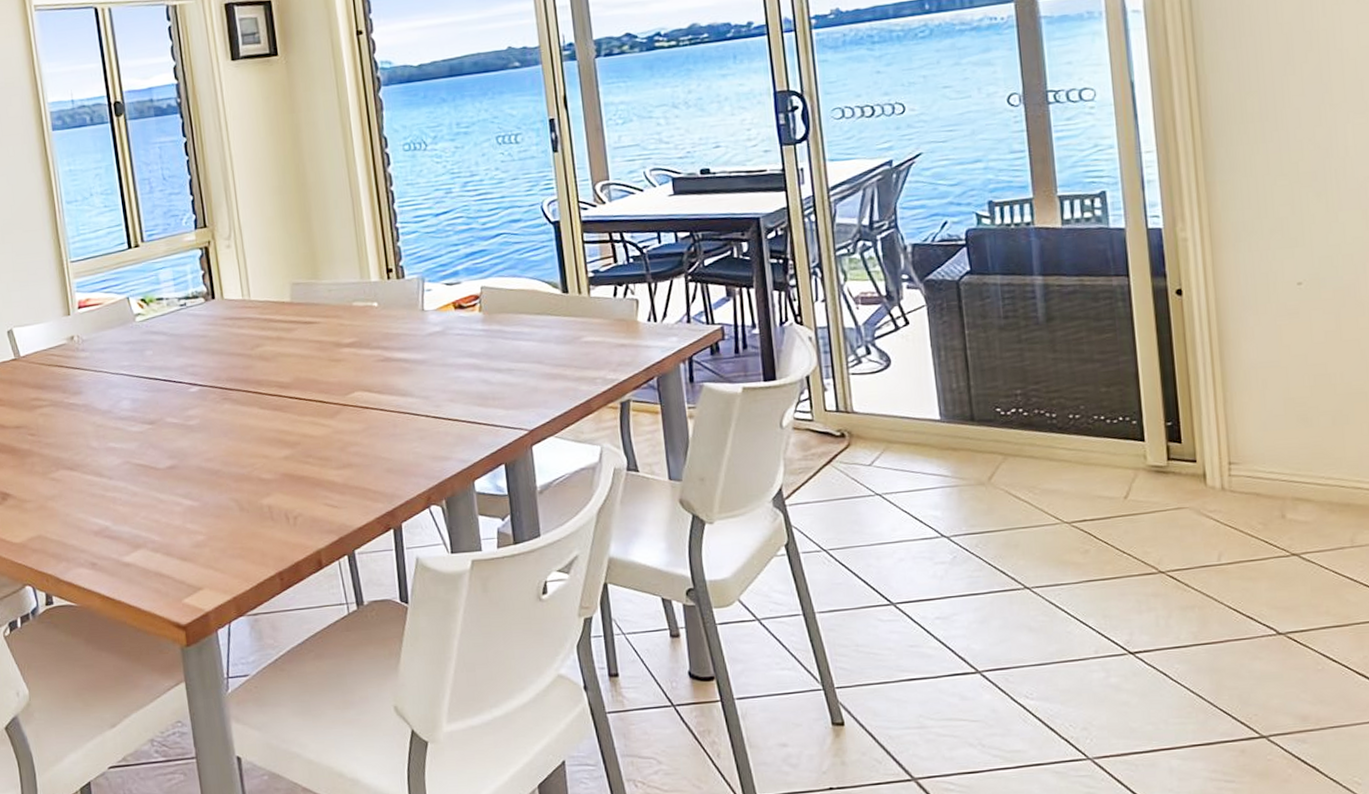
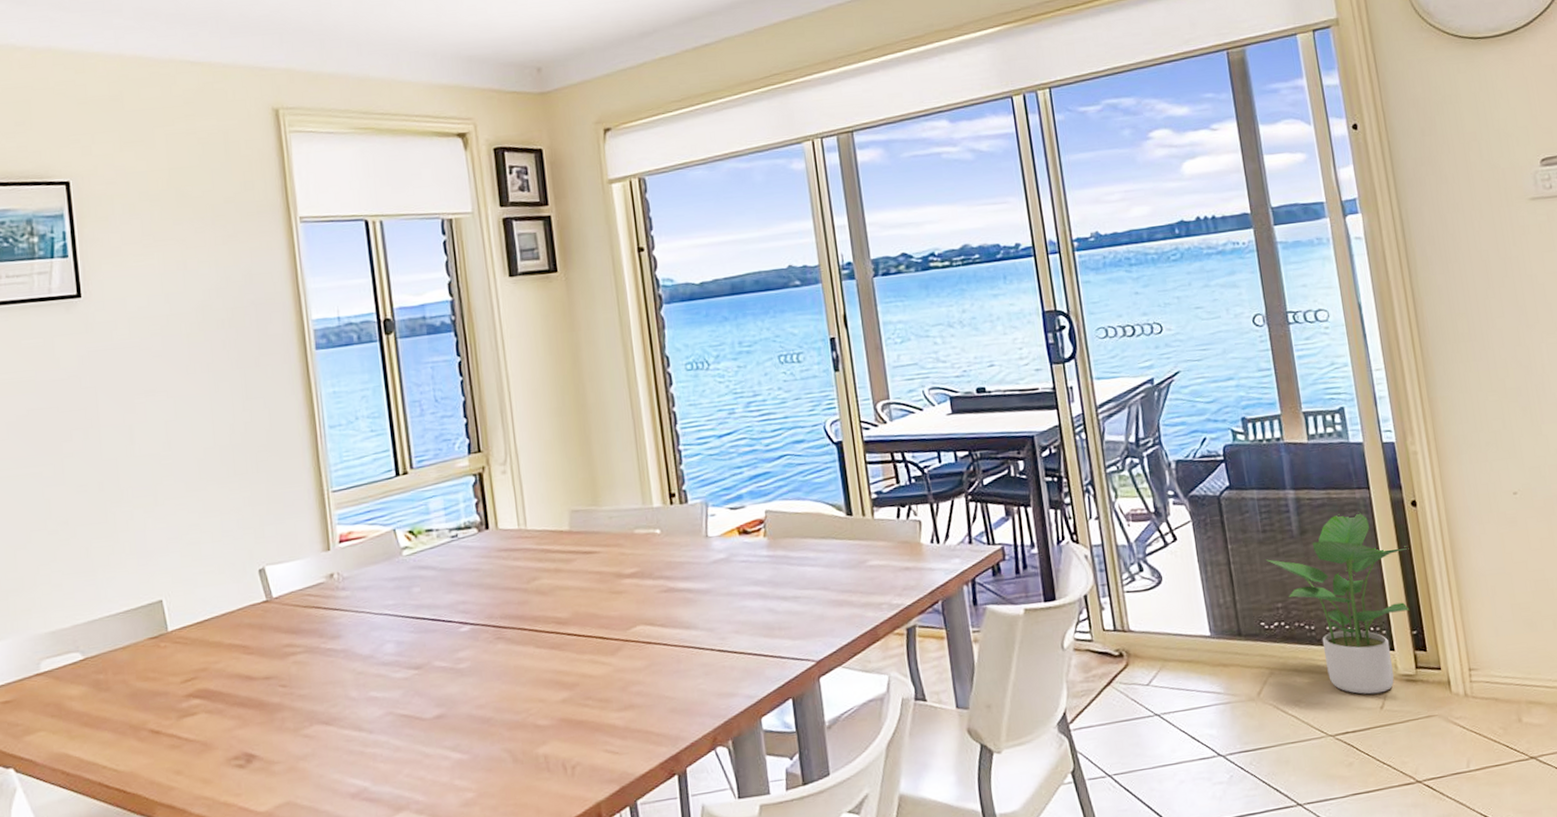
potted plant: none [1006,299,1170,484] -> present [1265,511,1410,695]

